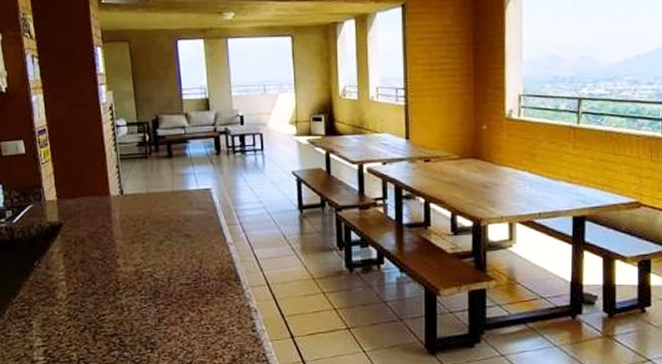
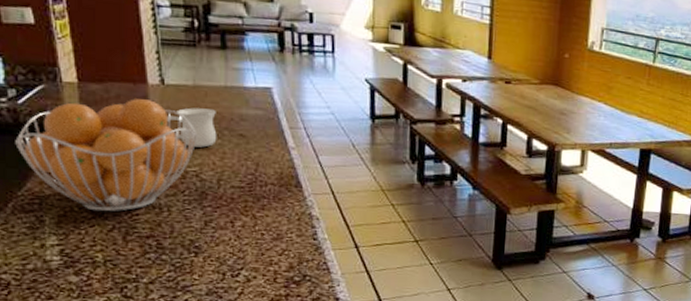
fruit basket: none [11,210,151,314] -> present [15,99,198,212]
mug: none [126,213,167,249] -> present [167,107,217,148]

